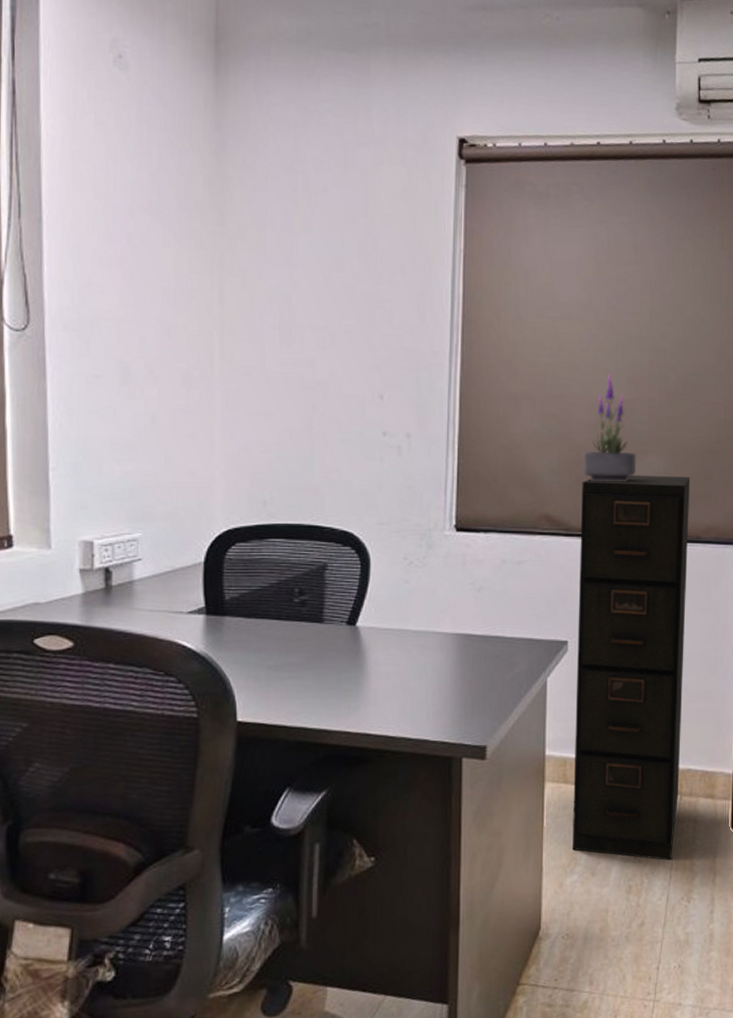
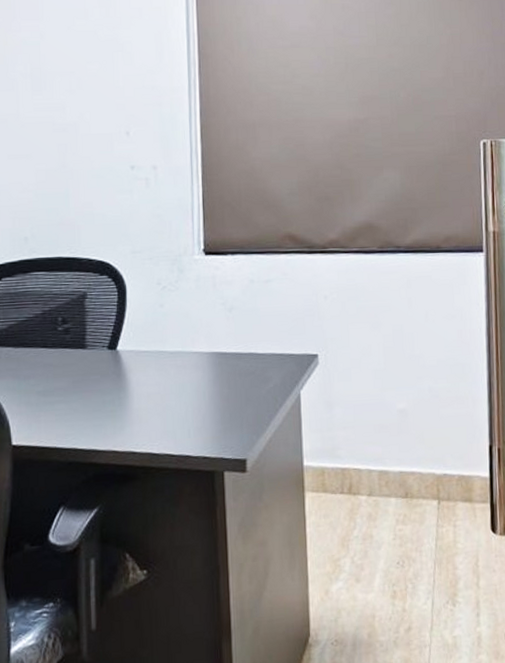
filing cabinet: present [572,475,691,861] -> none [322,189,437,565]
potted plant: present [583,374,637,482] -> none [322,97,373,200]

